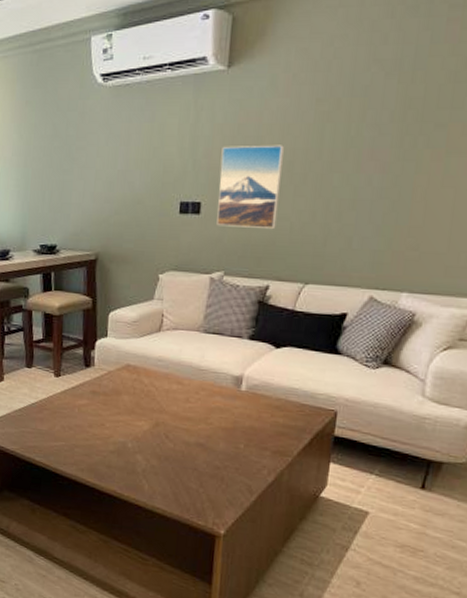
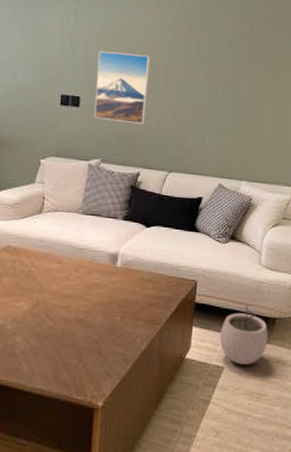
plant pot: none [364,442,431,513] -> present [219,304,268,365]

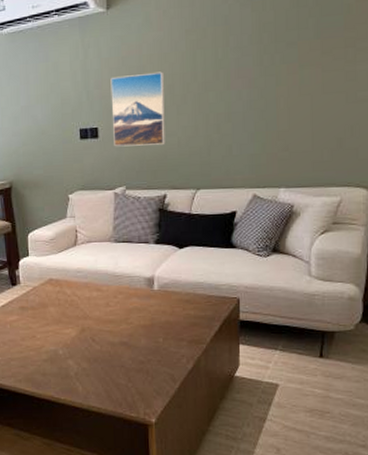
plant pot: present [219,304,268,365] -> none [270,319,327,381]

